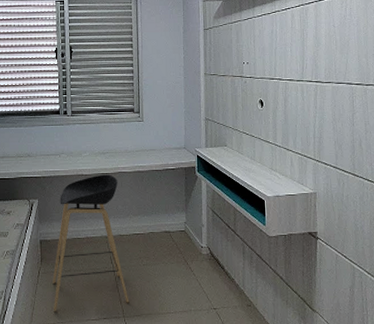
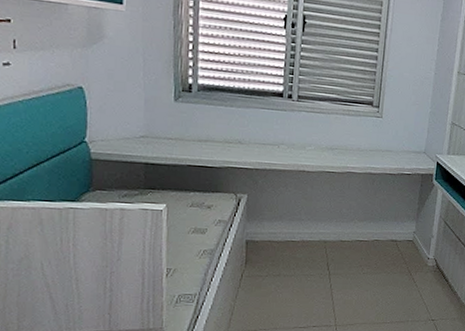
stool: present [52,174,130,311] -> none [256,172,345,317]

